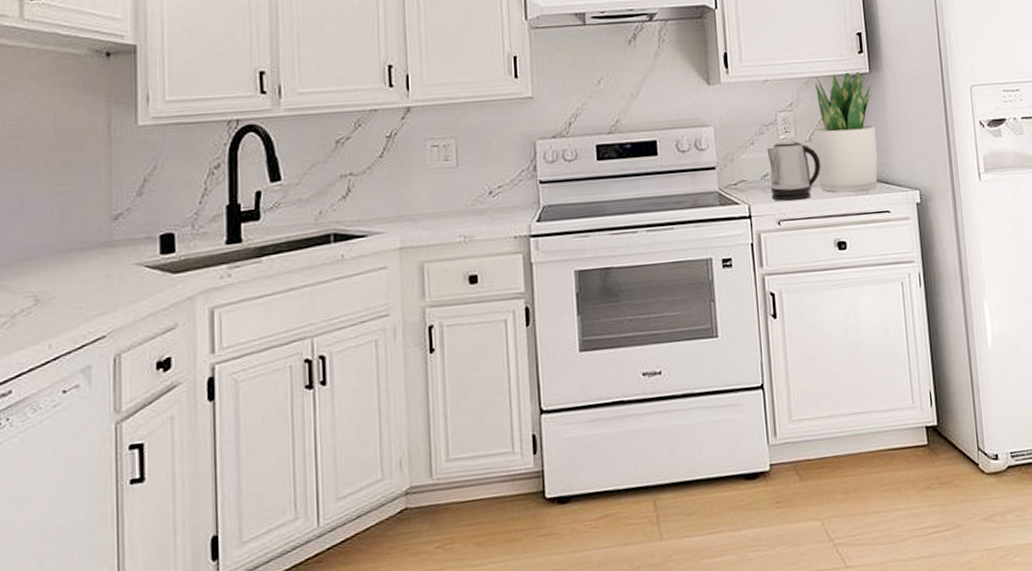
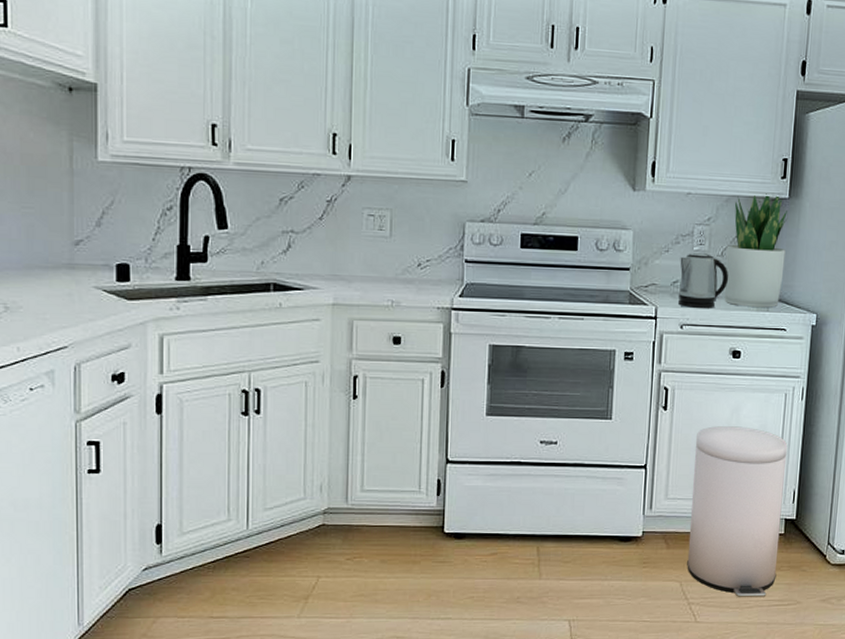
pedal bin: none [812,325,928,530] -> present [687,426,788,598]

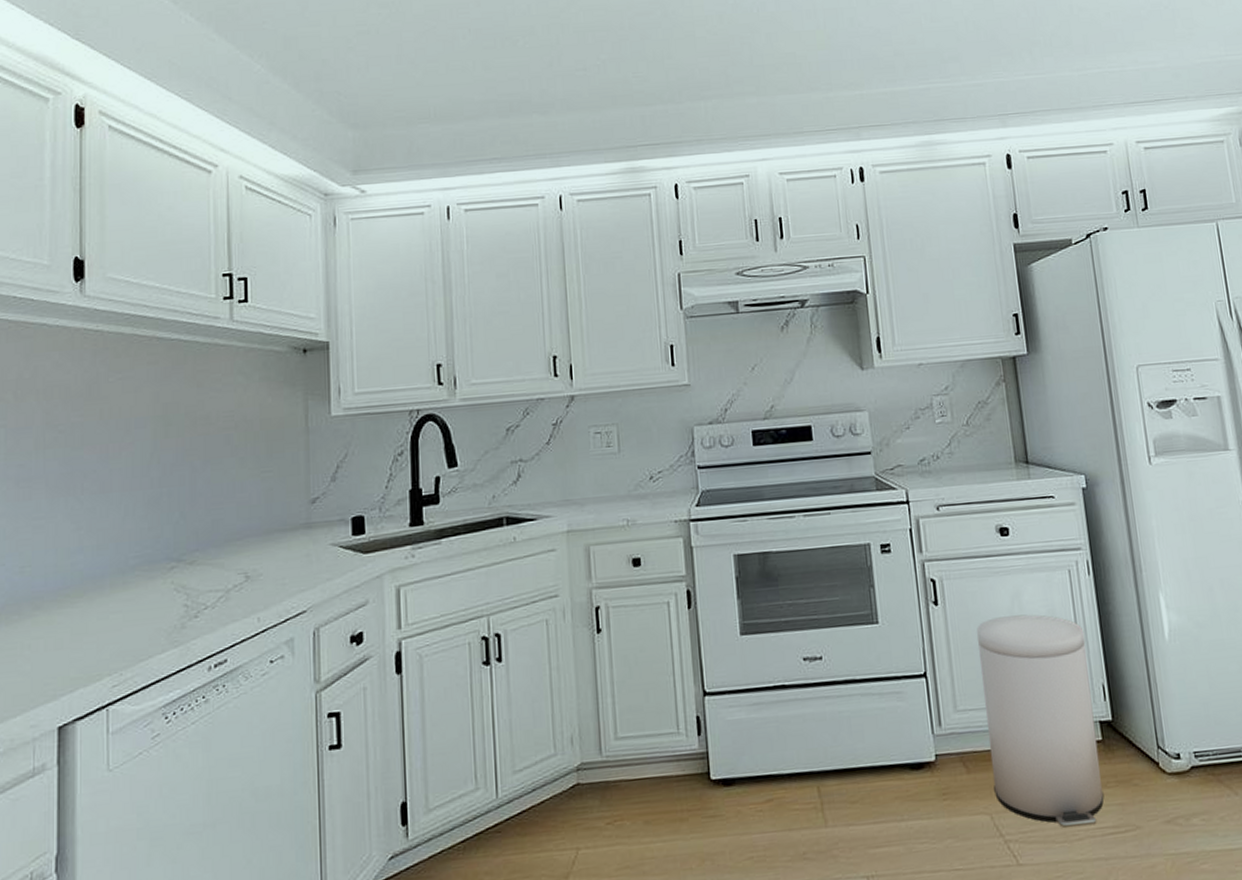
kettle: present [677,252,729,309] -> none [923,424,980,487]
planter: present [724,193,788,308] -> none [970,352,1040,478]

